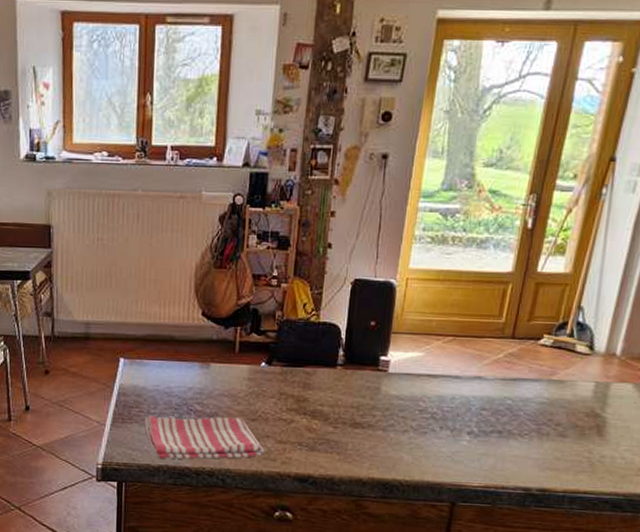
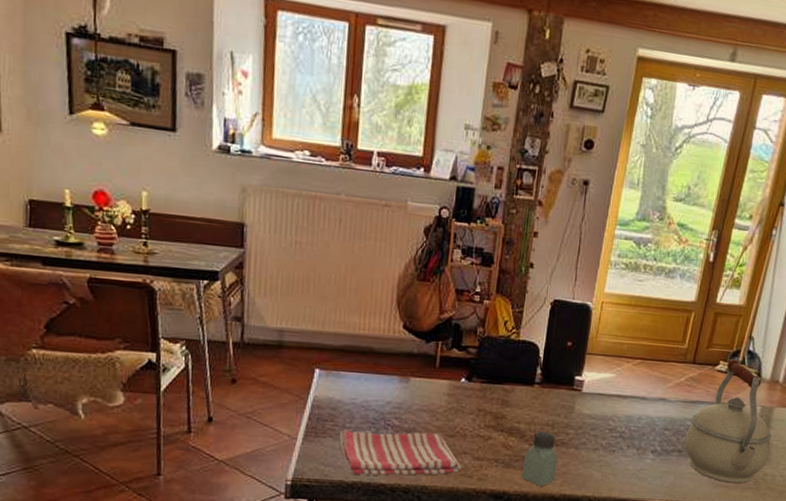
saltshaker: none [326,413,365,469] -> present [521,431,558,486]
kettle: none [504,332,609,467] -> present [684,359,772,484]

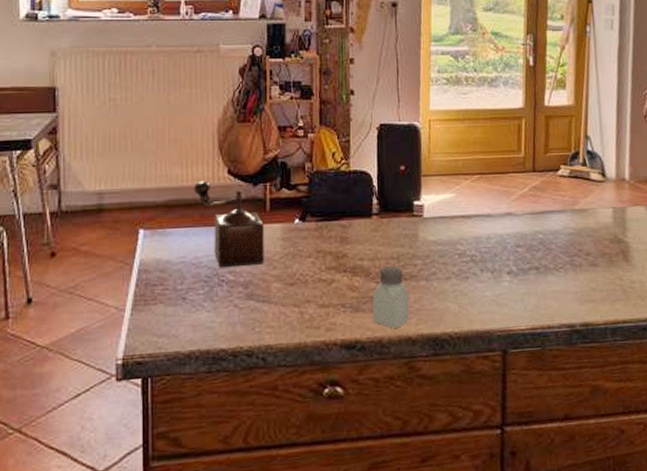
dish towel: present [339,429,462,476] -> none [171,284,307,344]
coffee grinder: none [369,331,432,415] -> present [193,180,264,268]
kettle: present [684,359,772,484] -> none [539,162,632,297]

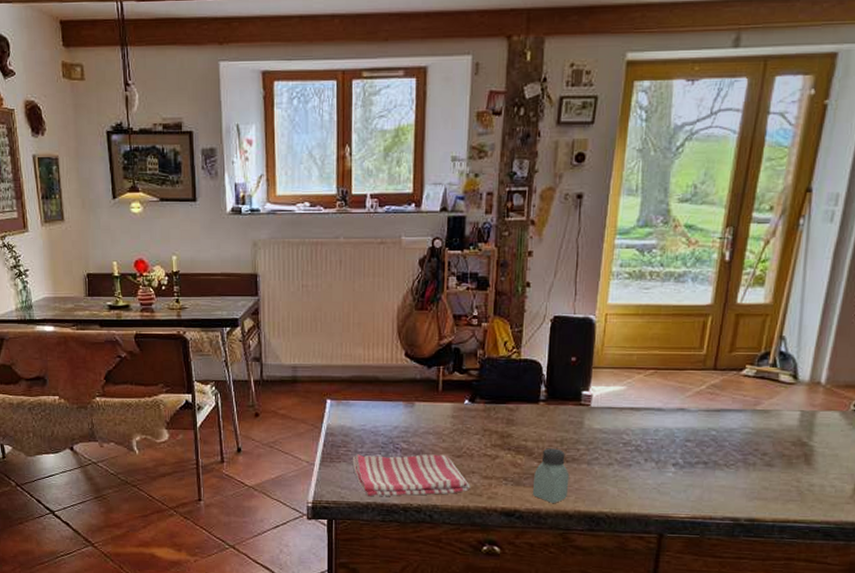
dish towel: none [171,284,307,344] -> present [352,454,471,497]
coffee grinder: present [193,180,264,268] -> none [374,361,436,438]

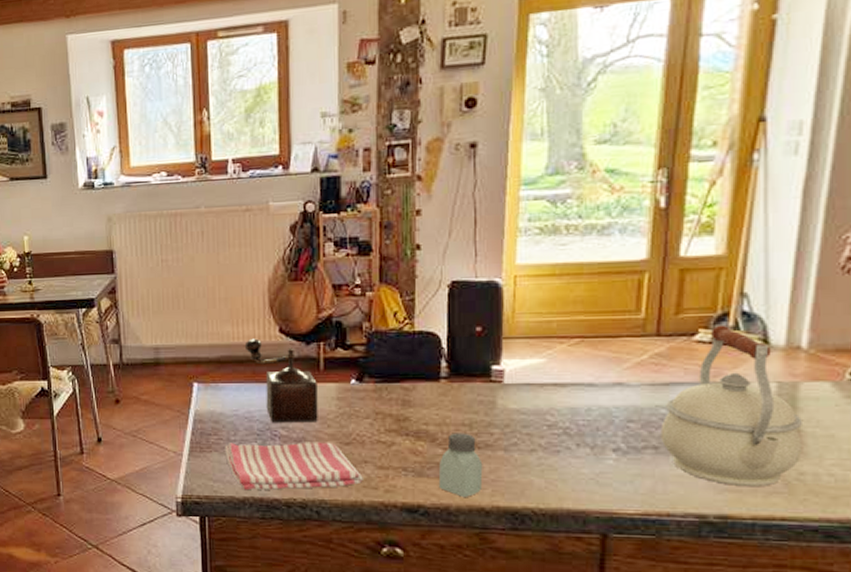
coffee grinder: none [374,361,436,438] -> present [244,338,318,423]
kettle: none [710,362,816,496] -> present [660,325,802,487]

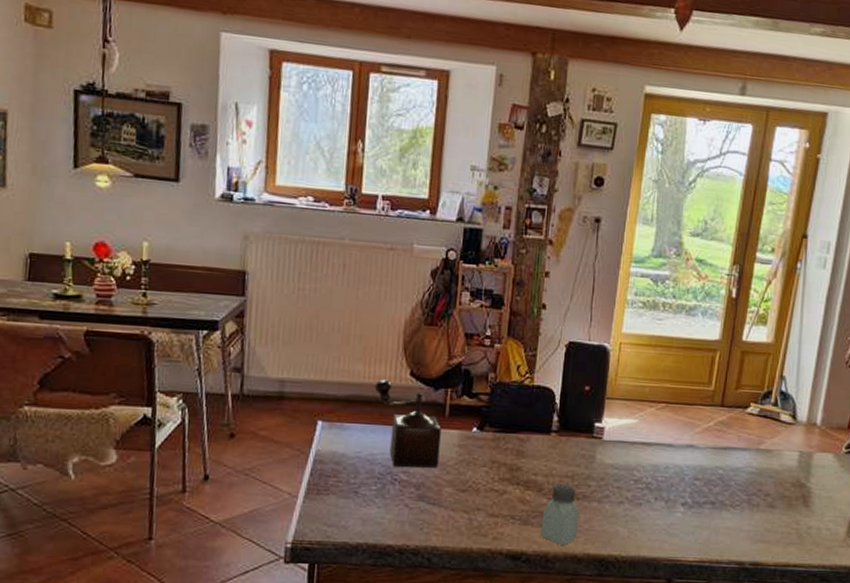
dish towel: present [224,442,363,491] -> none [342,485,475,536]
kettle: present [660,325,802,487] -> none [717,401,813,539]

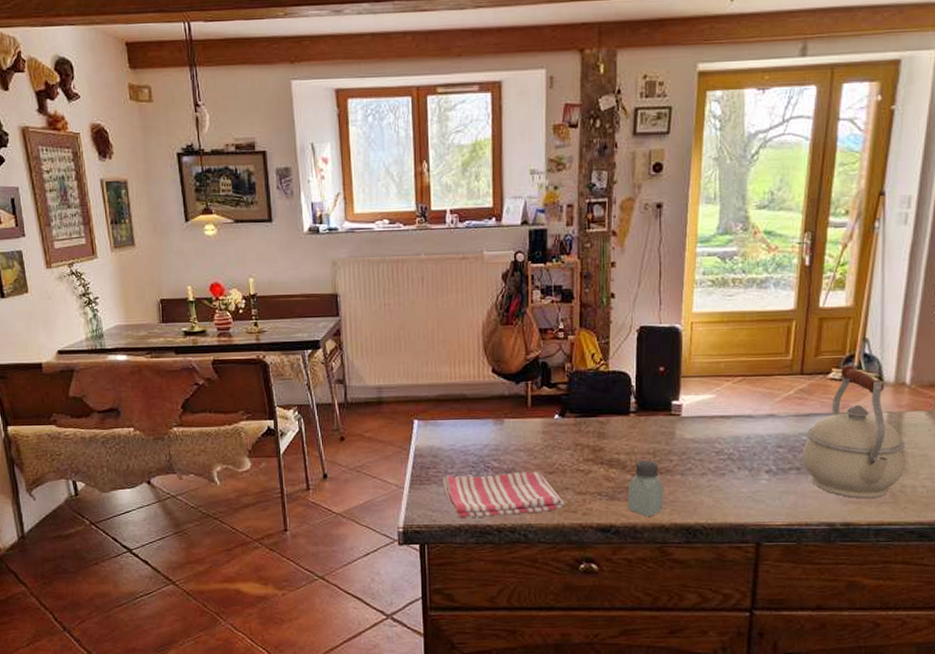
dish towel: none [342,485,475,536] -> present [442,472,565,519]
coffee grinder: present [374,379,441,468] -> none [461,378,526,456]
kettle: none [717,401,813,539] -> present [802,365,905,499]

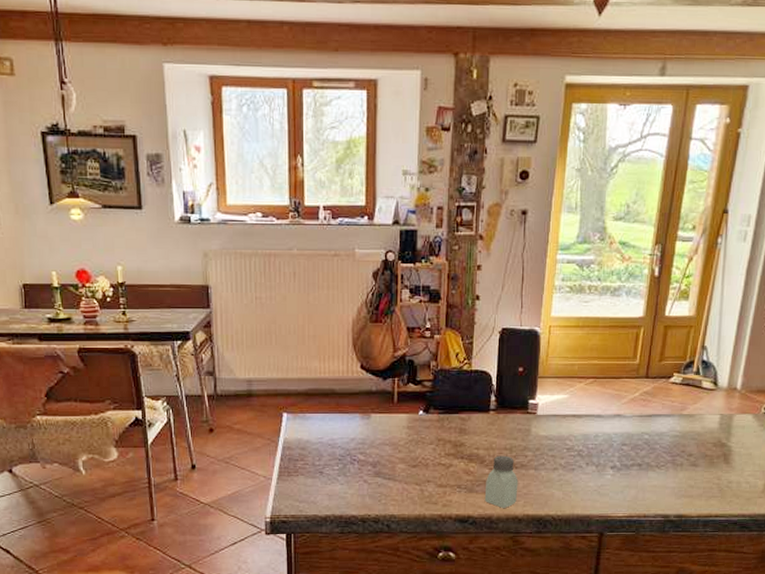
dish towel: present [442,472,565,519] -> none [310,465,426,509]
kettle: present [802,365,905,499] -> none [643,370,733,493]

